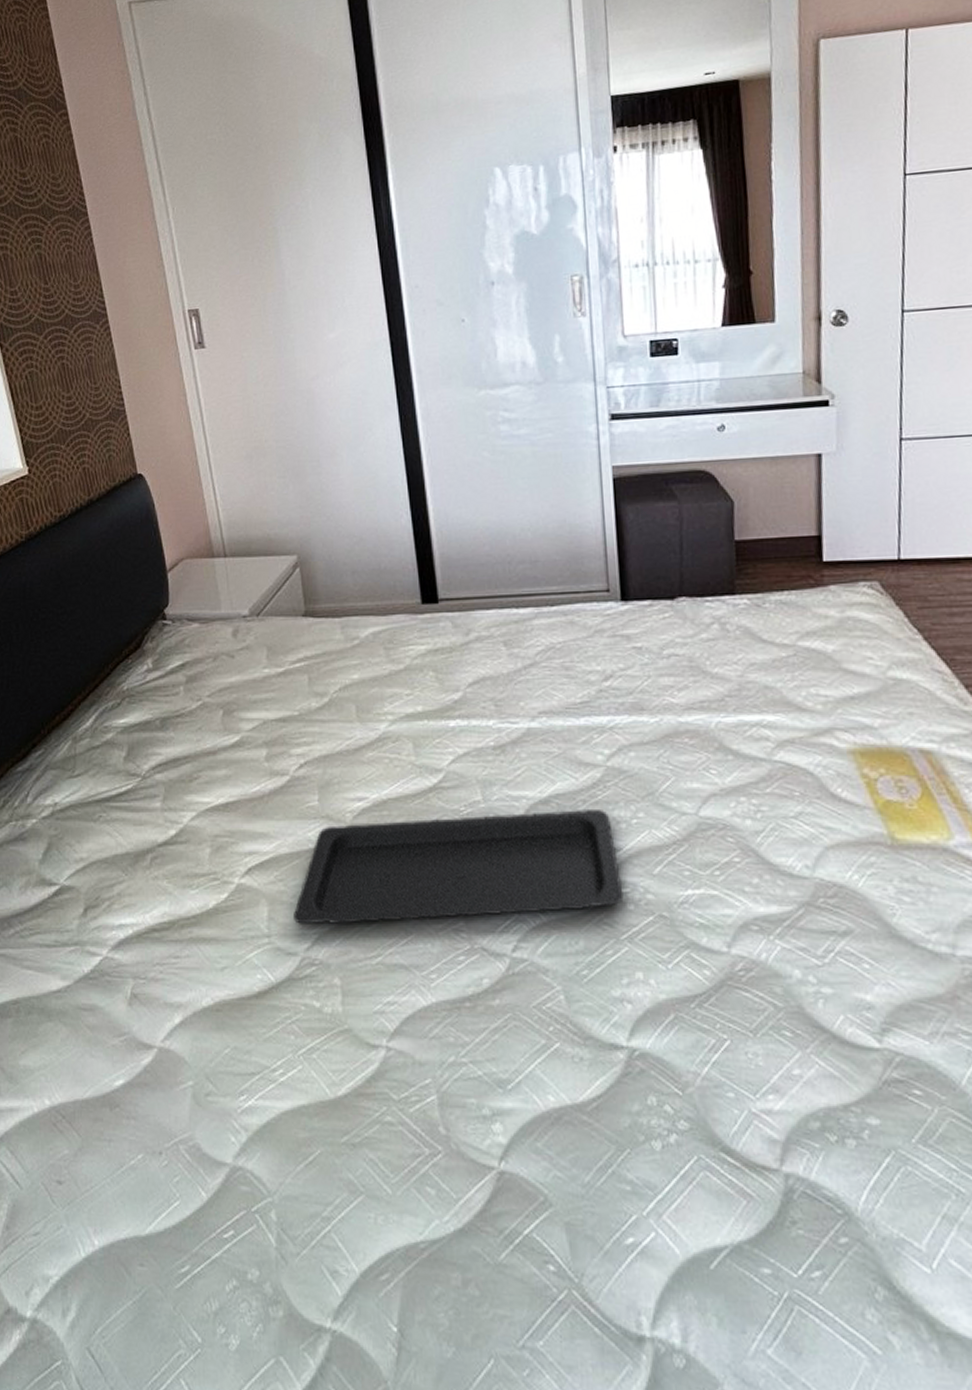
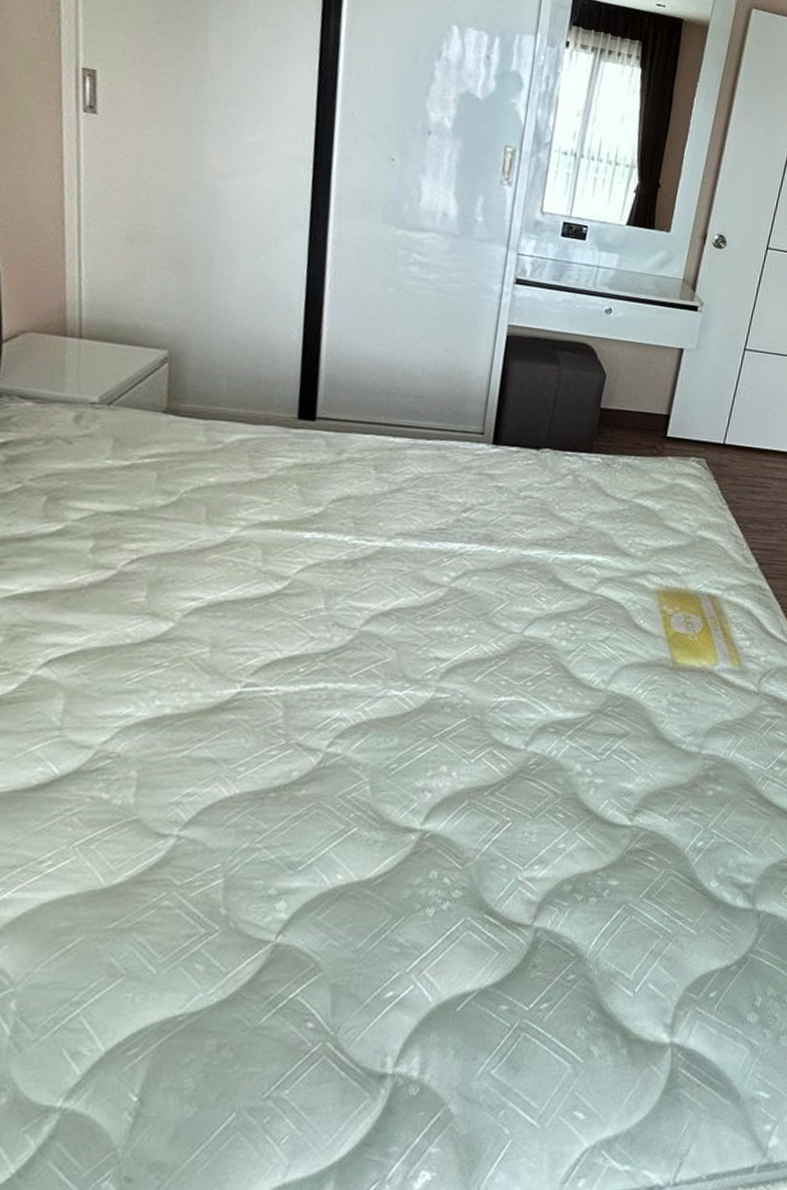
serving tray: present [294,808,624,925] -> none [94,622,444,720]

